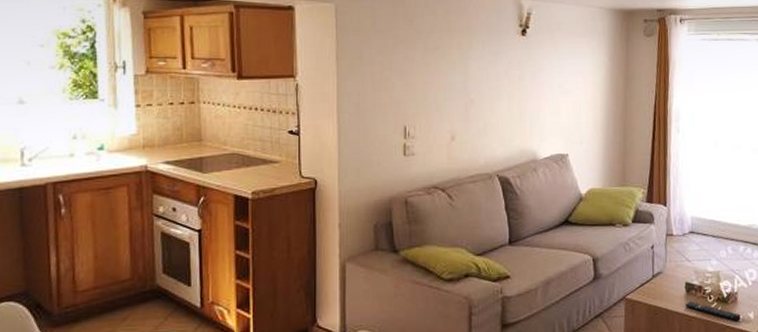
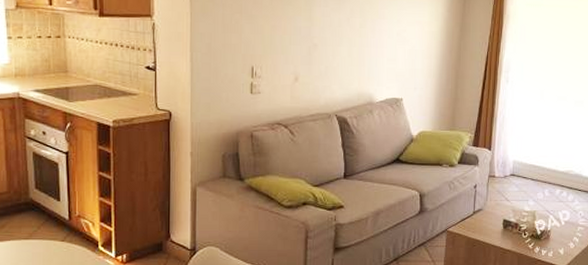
remote control: present [685,301,741,321] -> none [502,236,552,256]

